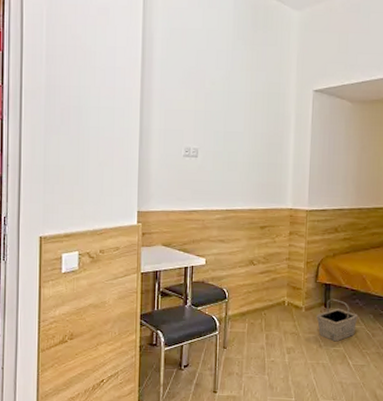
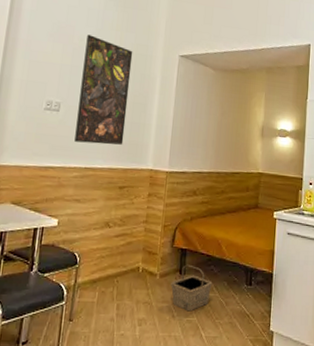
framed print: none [214,78,265,187] -> present [74,34,133,145]

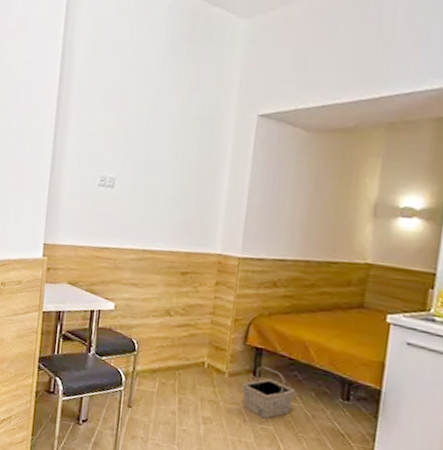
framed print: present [74,34,133,145] -> none [131,98,198,225]

